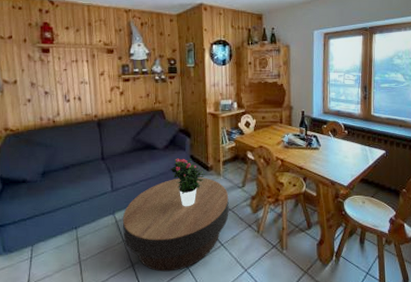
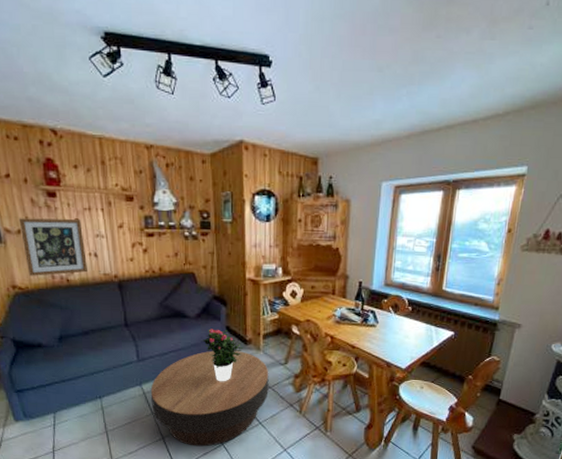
wall art: none [16,70,72,119] -> present [18,218,87,276]

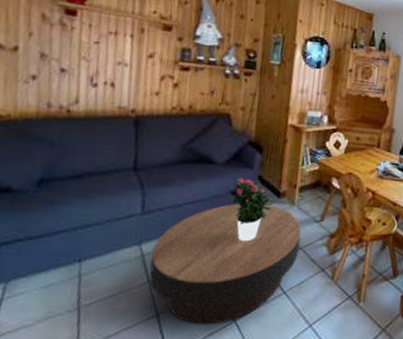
wall art: present [18,218,87,276] -> none [15,33,102,104]

